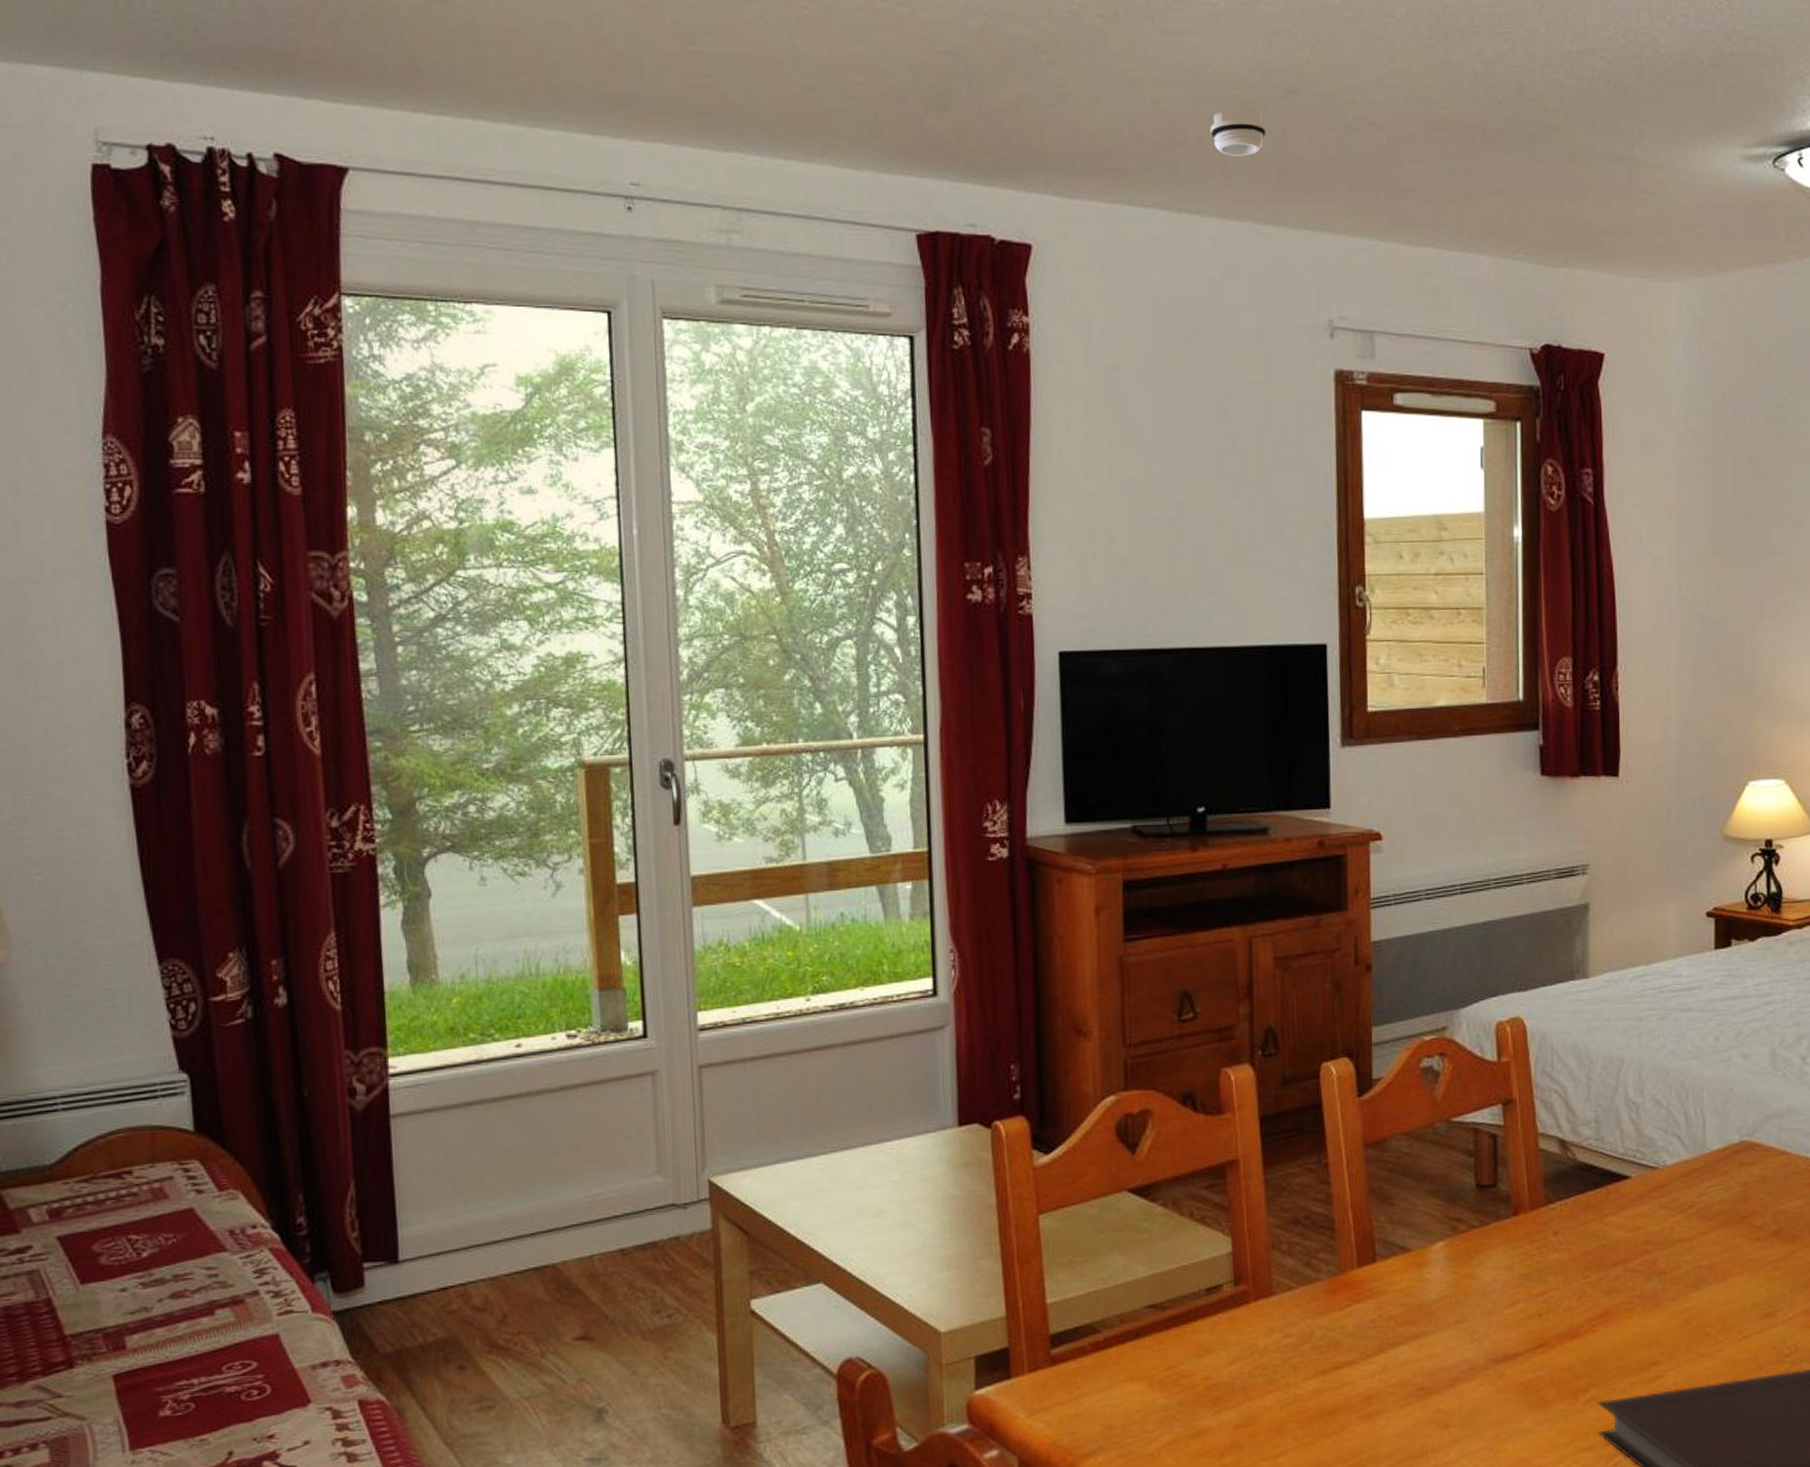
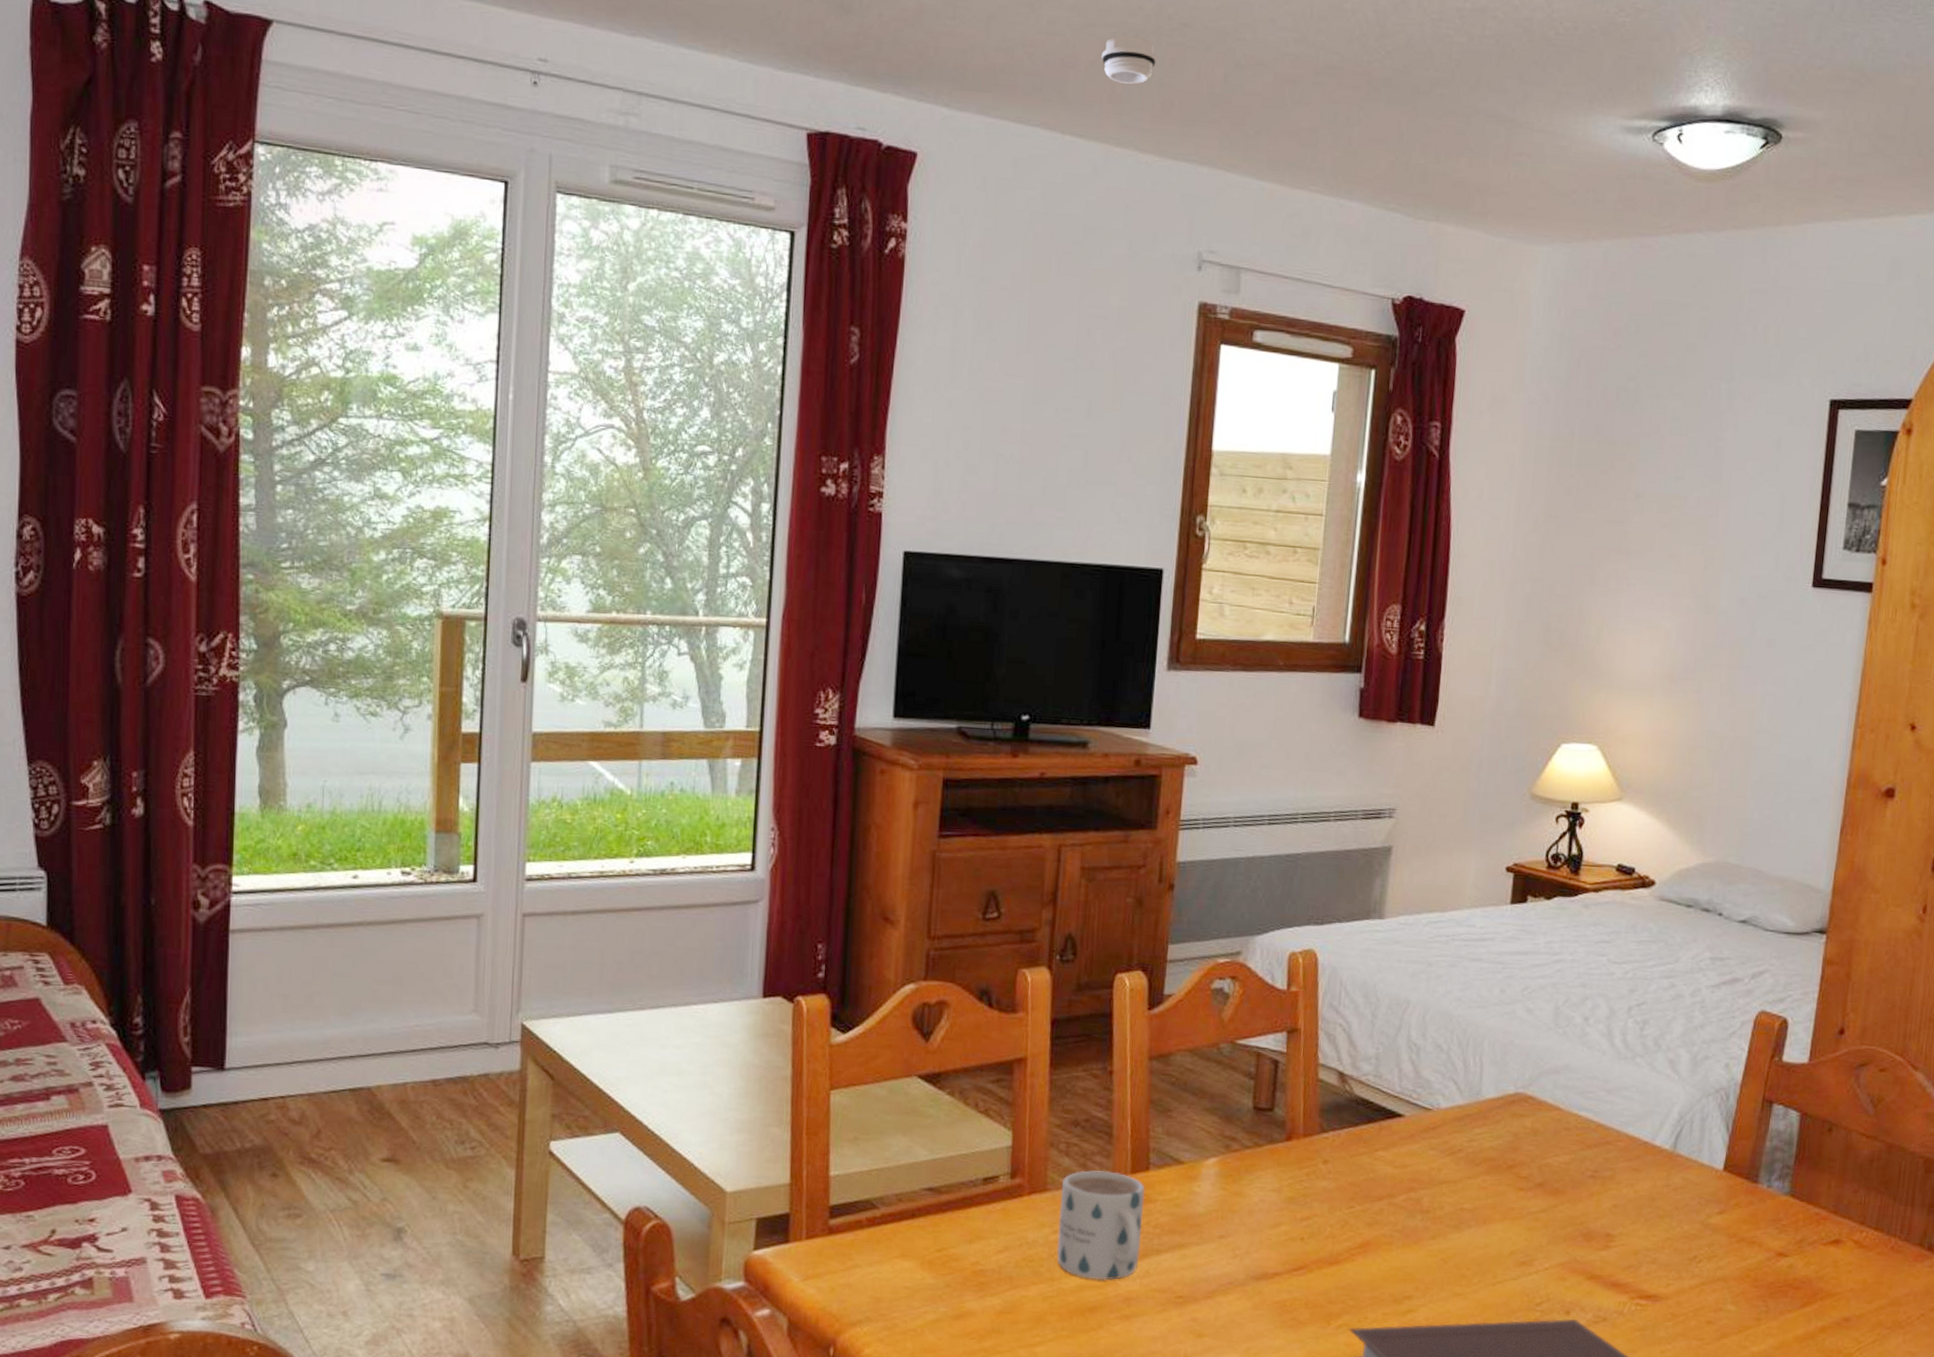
mug: none [1288,1267,1376,1382] -> present [1057,1170,1145,1281]

